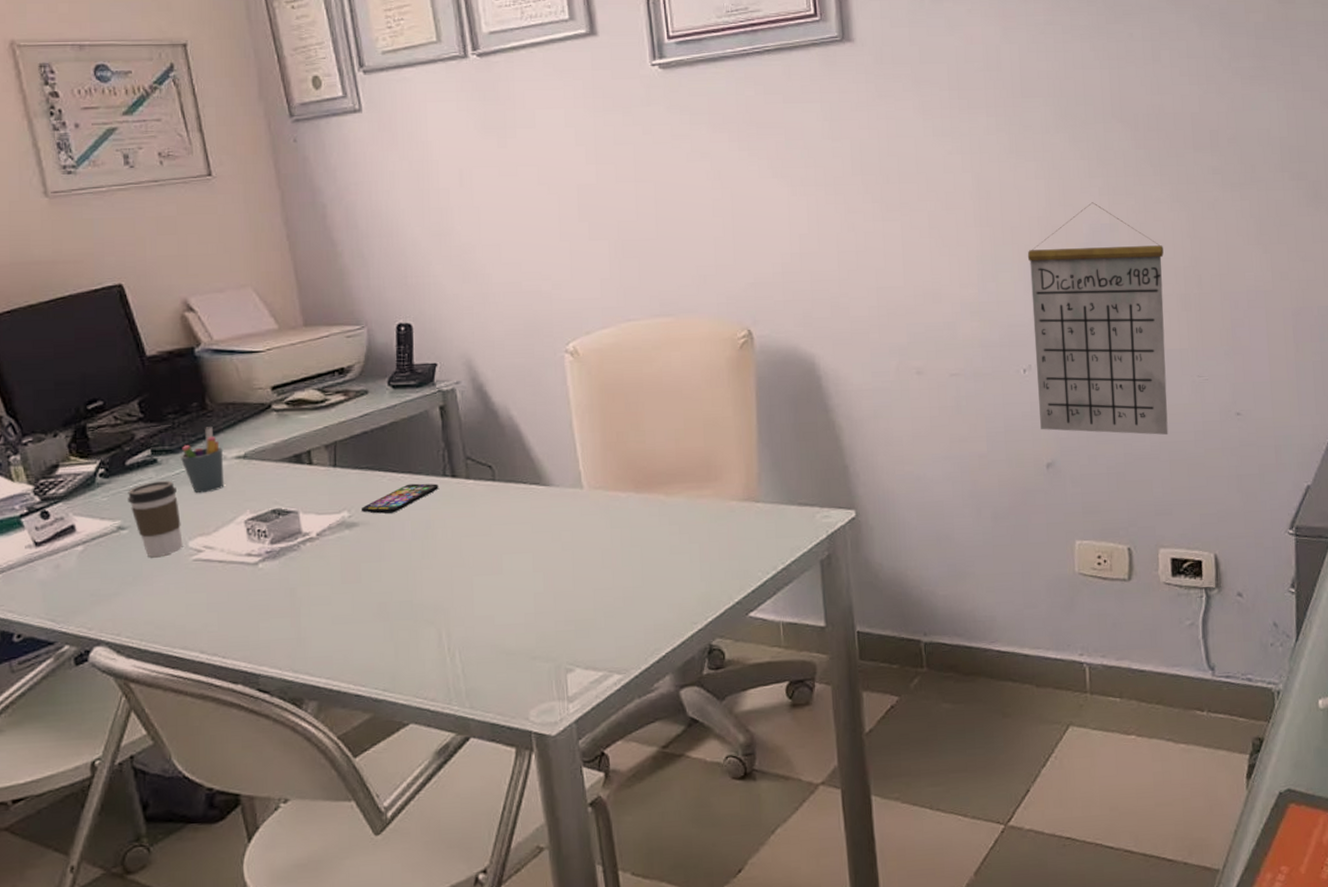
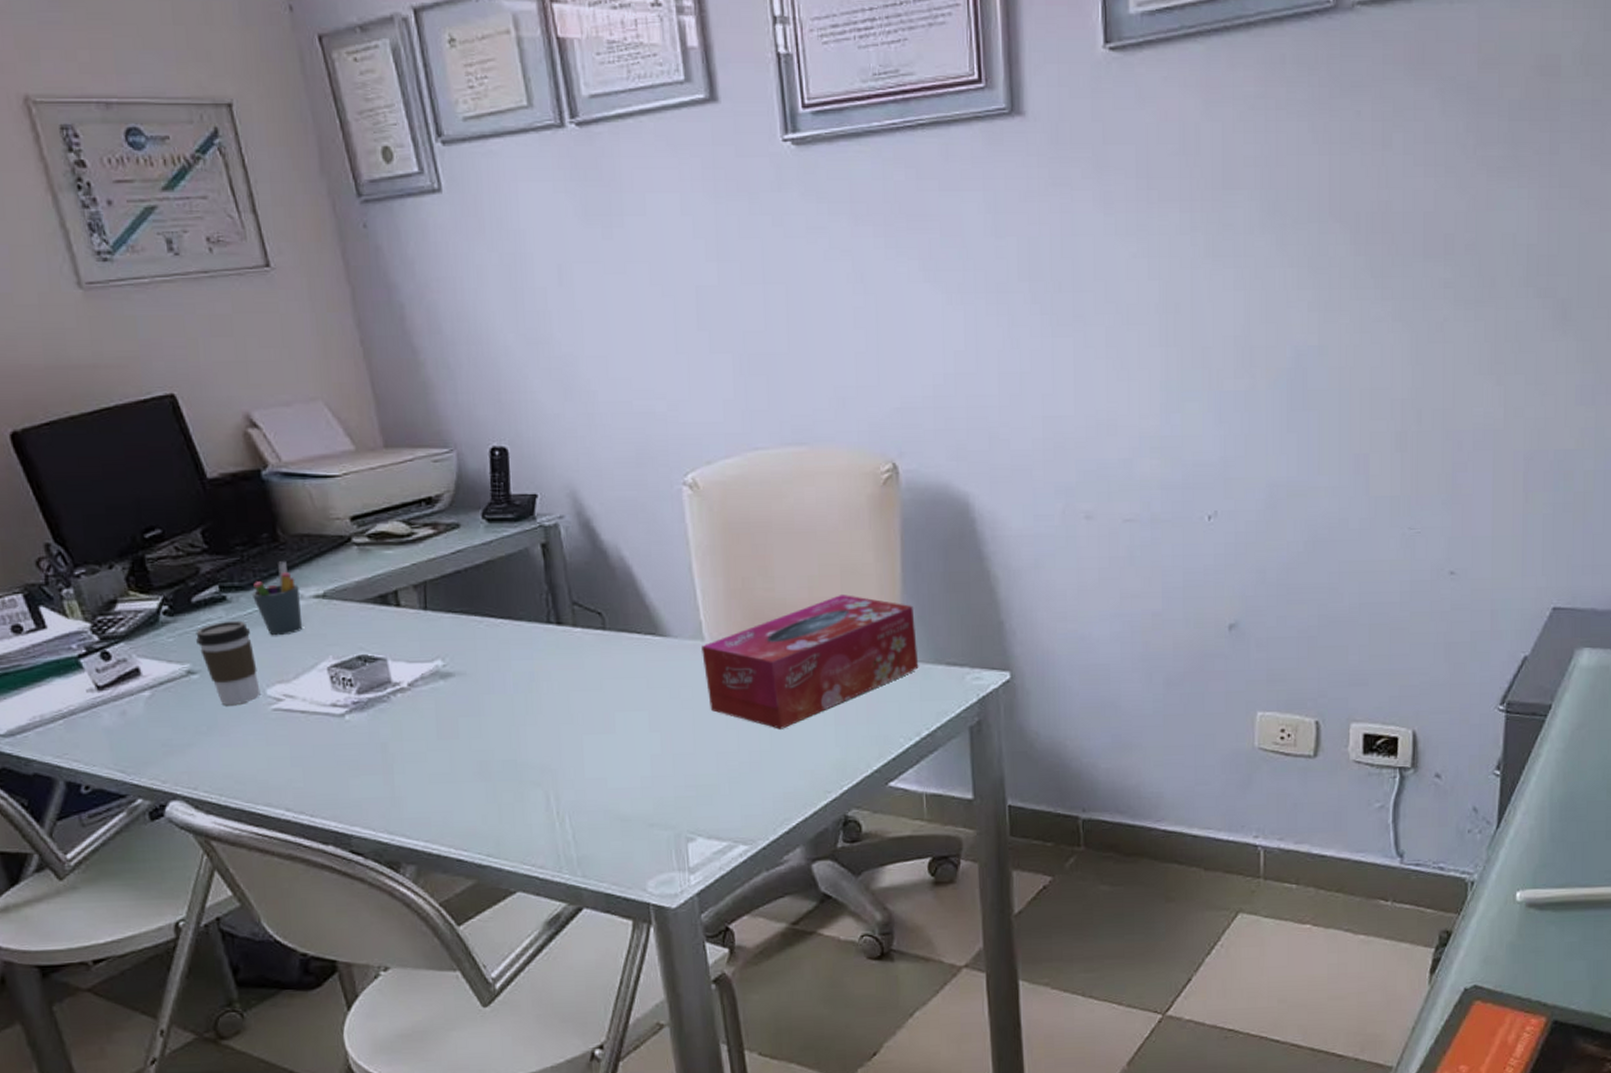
smartphone: present [361,483,438,514] -> none [456,630,542,663]
tissue box: none [581,445,774,567] -> present [702,595,919,729]
calendar: present [1027,202,1169,435] -> none [1219,319,1379,595]

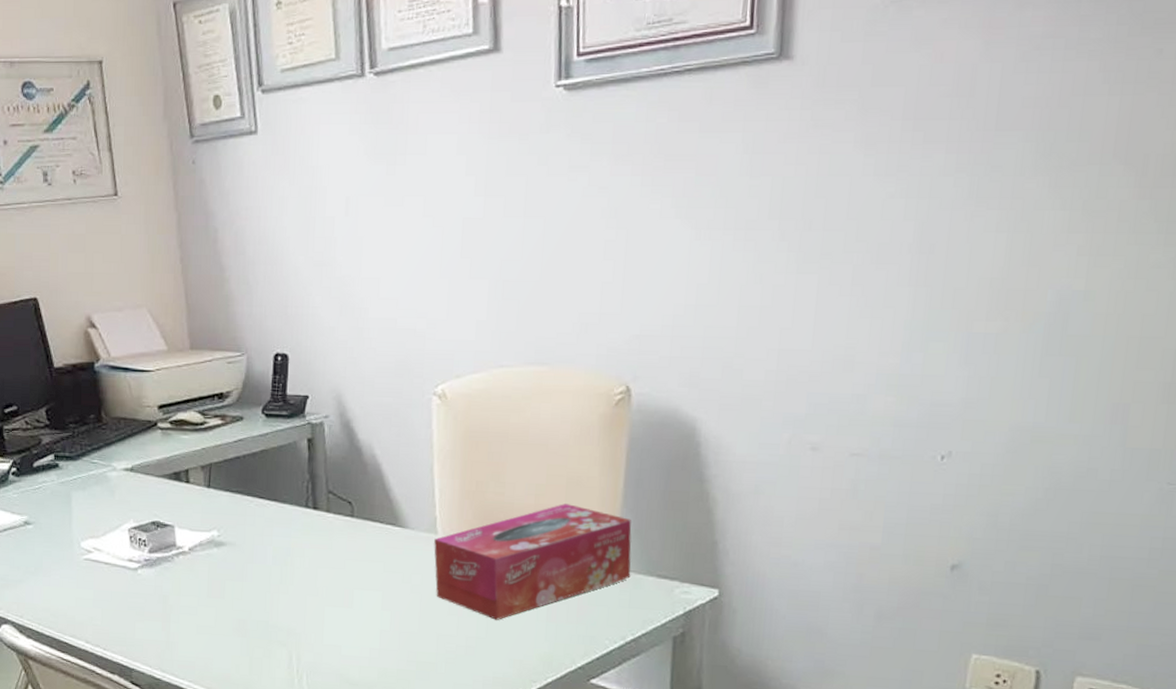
coffee cup: present [196,620,261,706] -> none [34,484,76,553]
pen holder: present [251,561,303,636] -> none [77,438,113,500]

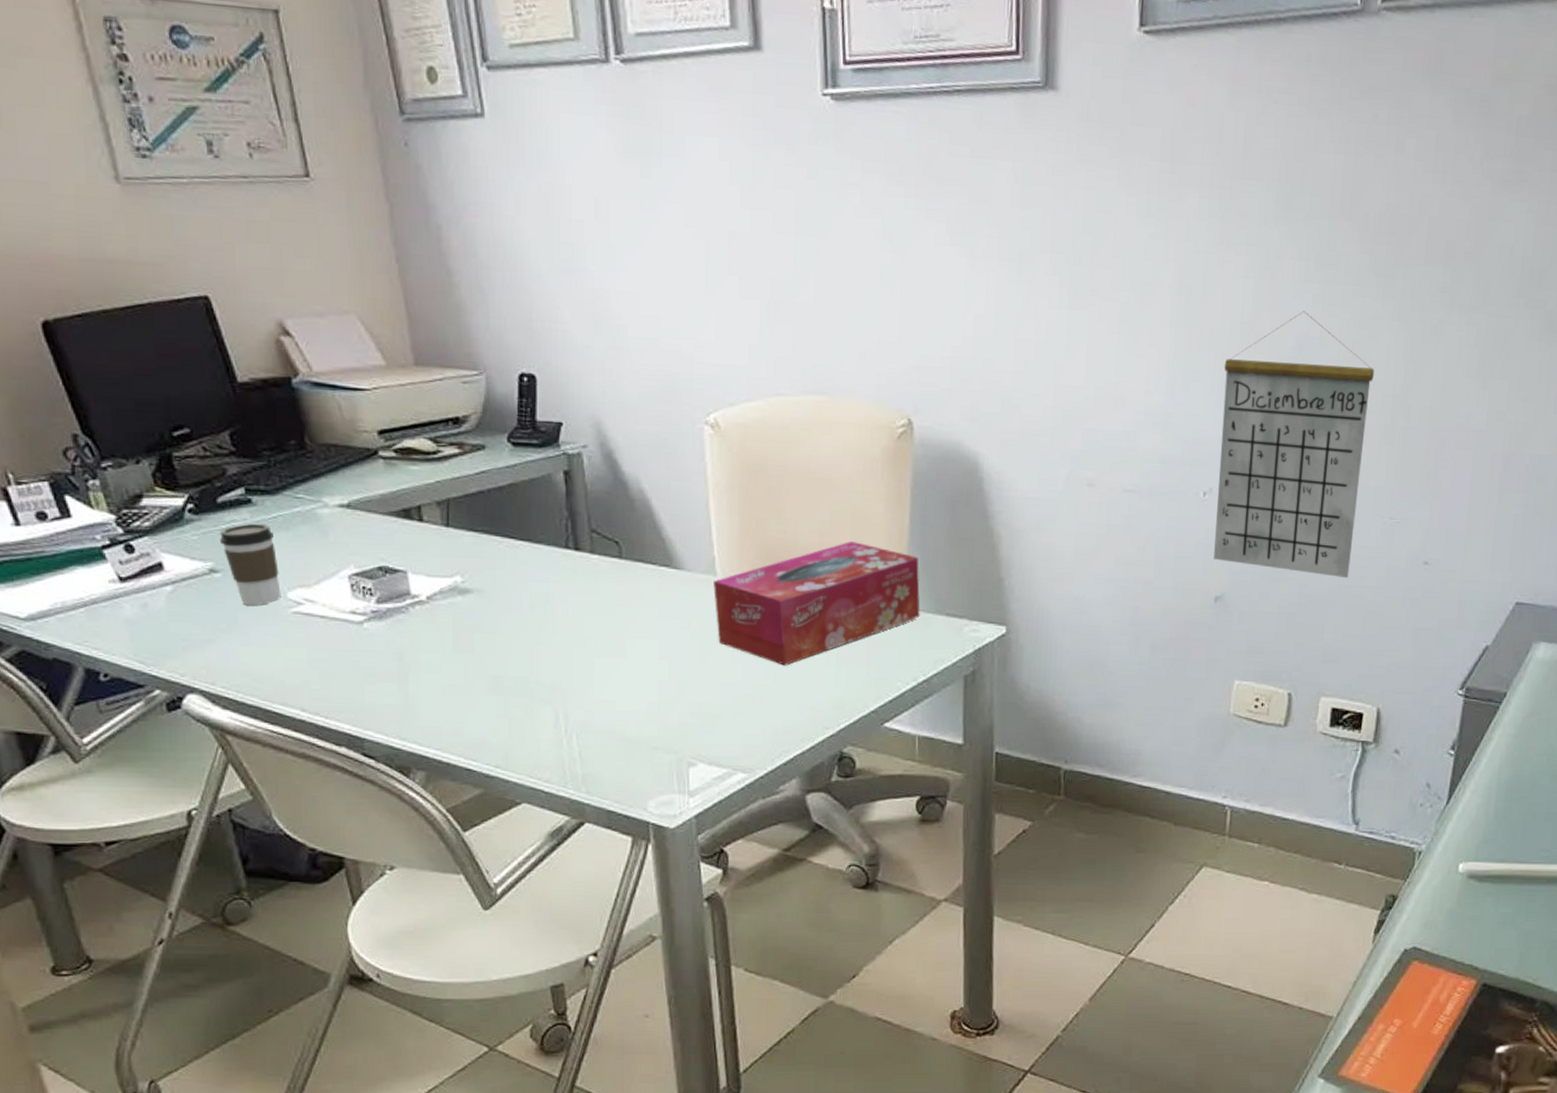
coffee cup: none [34,484,76,553] -> present [220,523,281,606]
calendar: none [951,263,1152,548] -> present [1214,311,1374,578]

